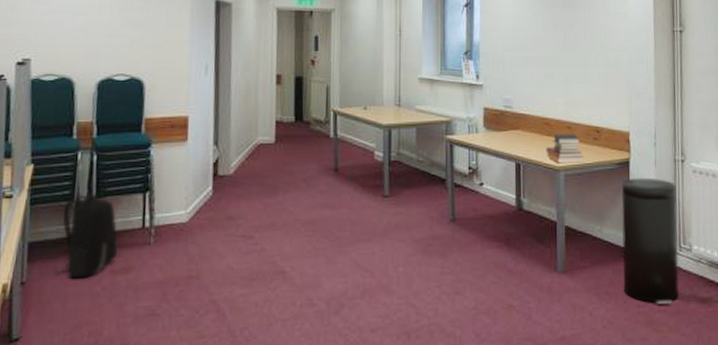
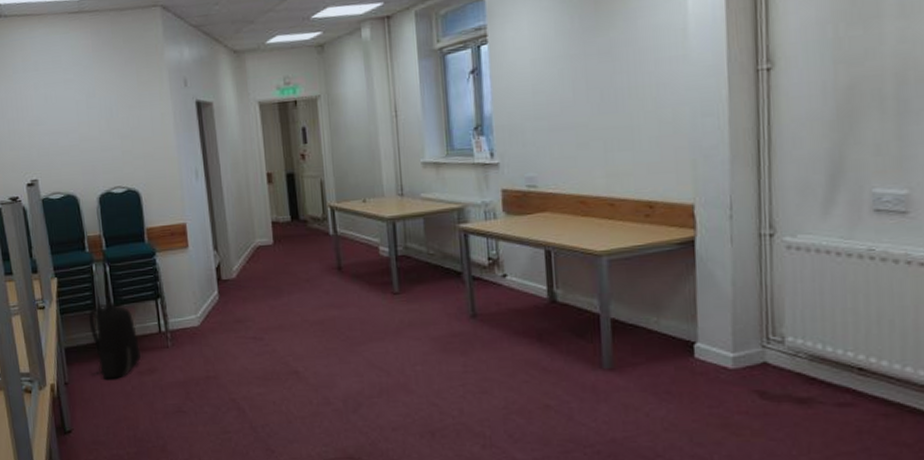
books: present [545,133,585,163] -> none [582,211,634,248]
pedal bin: present [621,177,679,304] -> none [685,258,766,405]

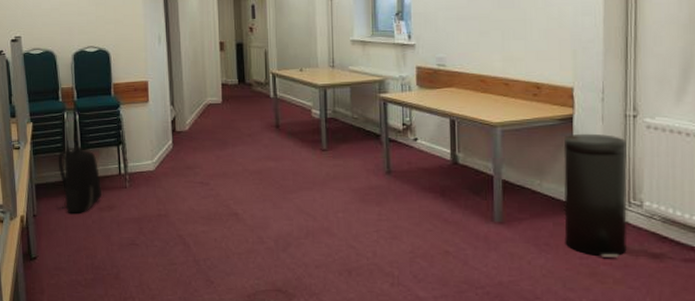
pedal bin: none [685,258,766,405] -> present [563,133,627,257]

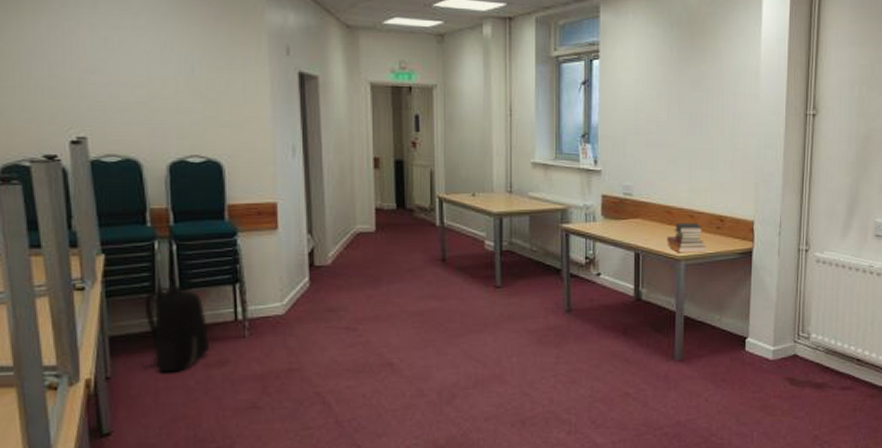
books: none [481,90,524,120] -> present [666,222,707,253]
pedal bin: present [563,133,627,257] -> none [740,267,798,390]

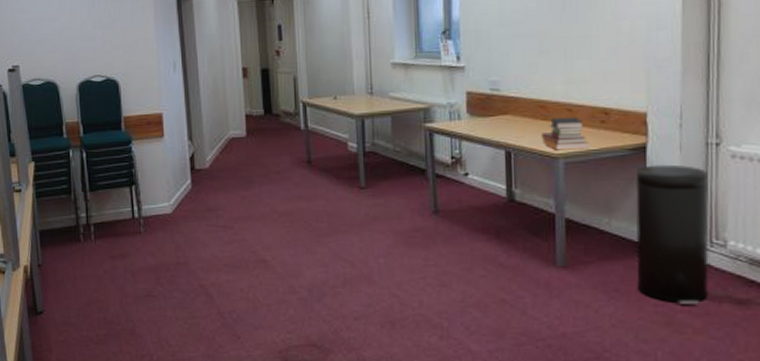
backpack: present [144,284,211,374] -> none [63,187,115,264]
pedal bin: none [740,267,798,390] -> present [635,164,709,304]

